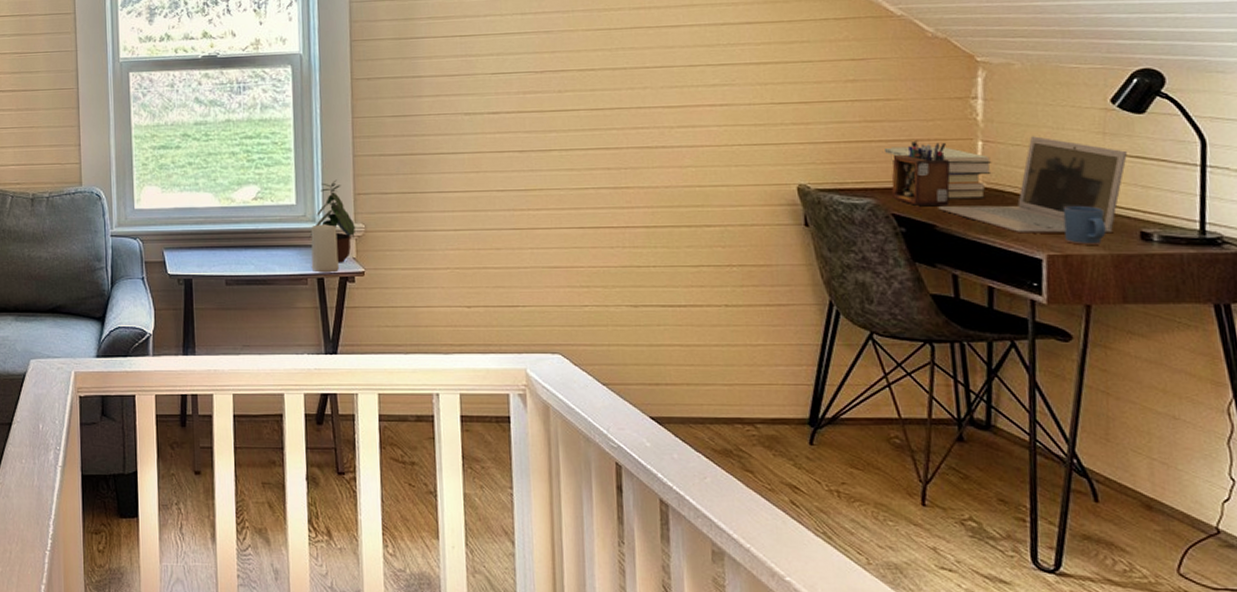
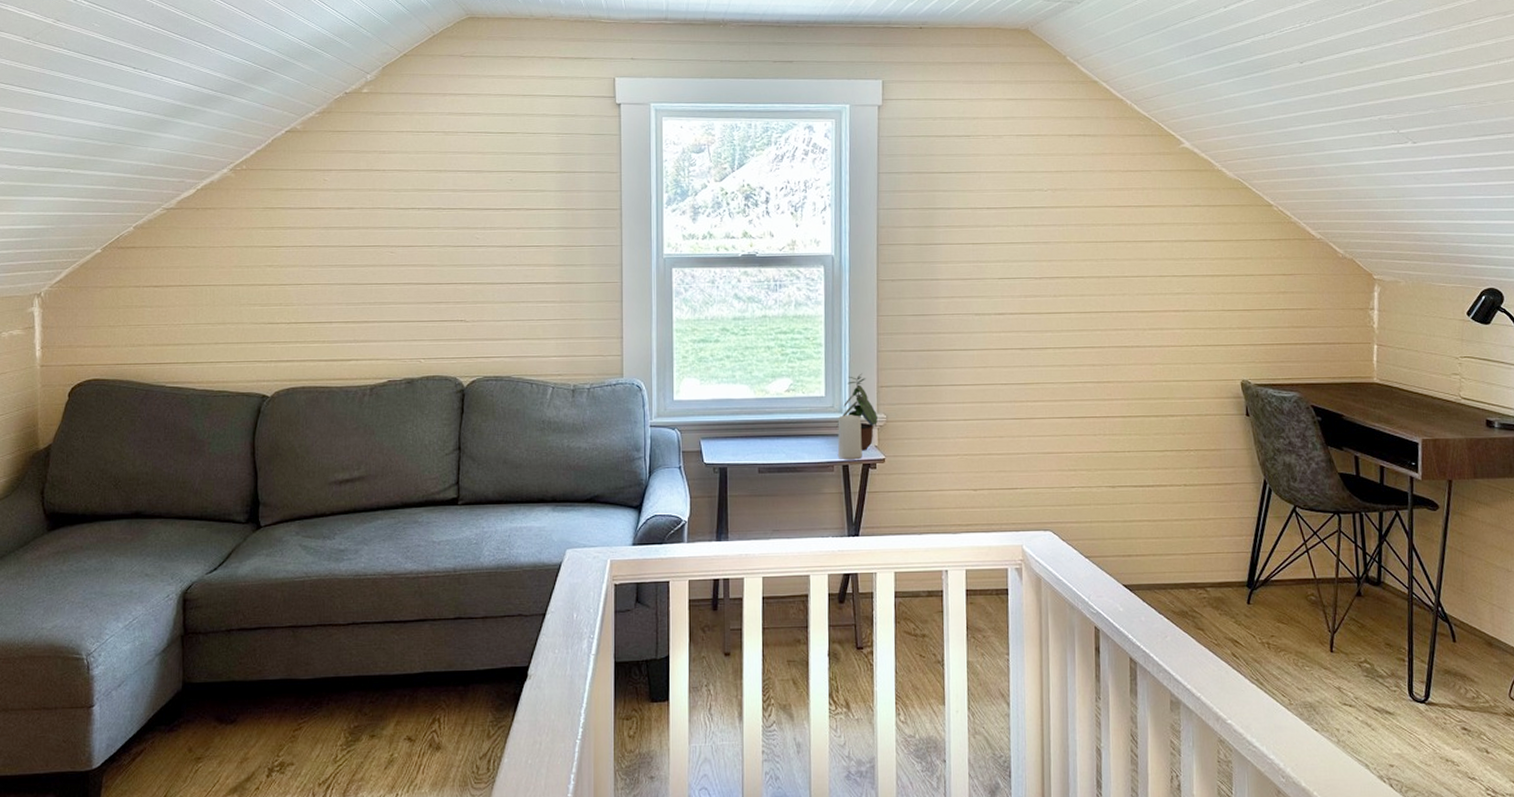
books: present [882,146,992,199] -> none [1304,349,1384,393]
desk organizer: present [891,140,951,207] -> none [1311,343,1355,399]
laptop: present [938,136,1127,234] -> none [1345,341,1478,422]
mug: present [1062,205,1106,245] -> none [1433,398,1463,431]

